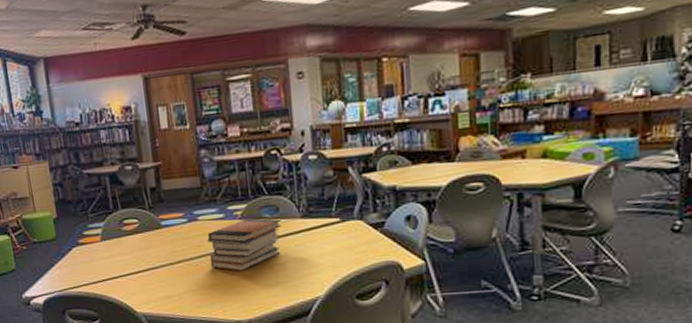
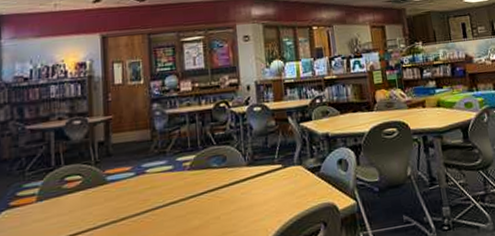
book stack: present [207,218,281,271] -> none [155,168,228,225]

